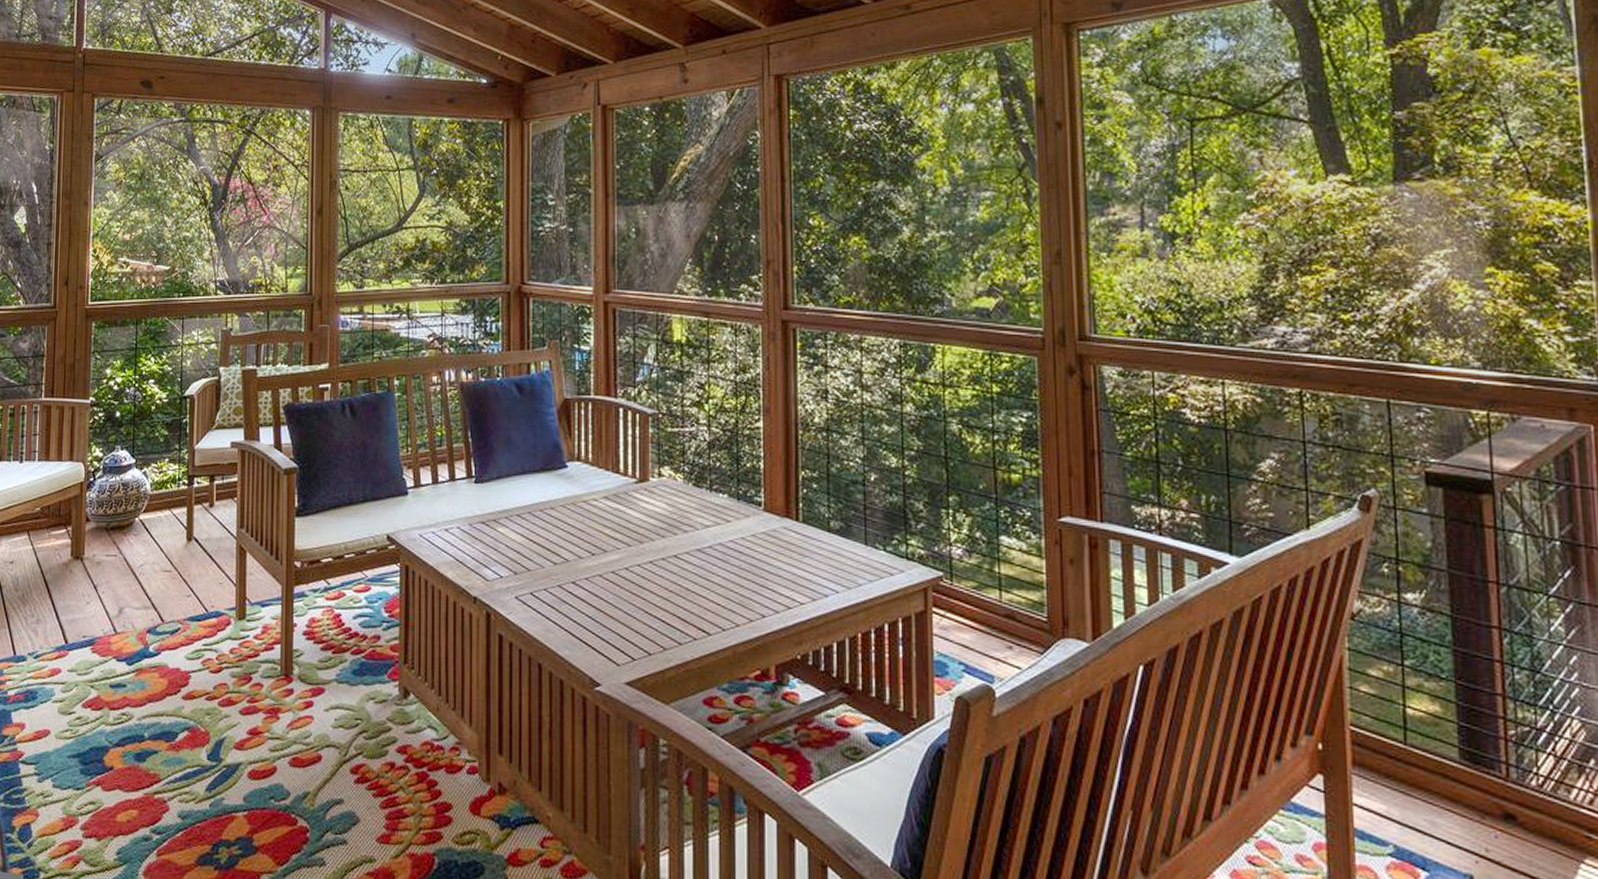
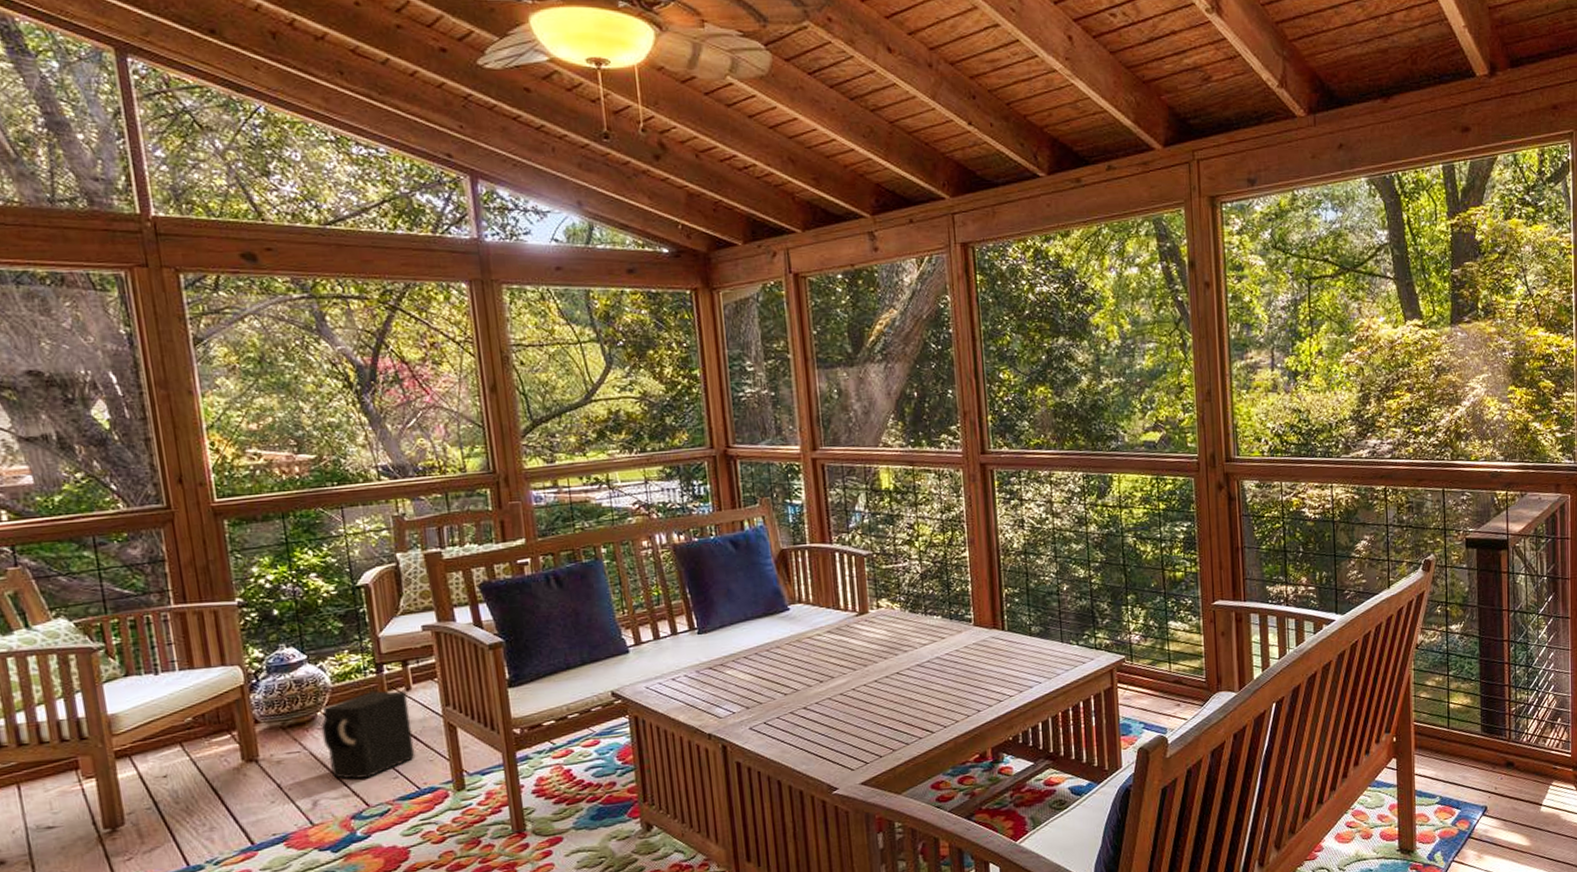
speaker: none [136,503,210,592] -> present [321,691,416,779]

